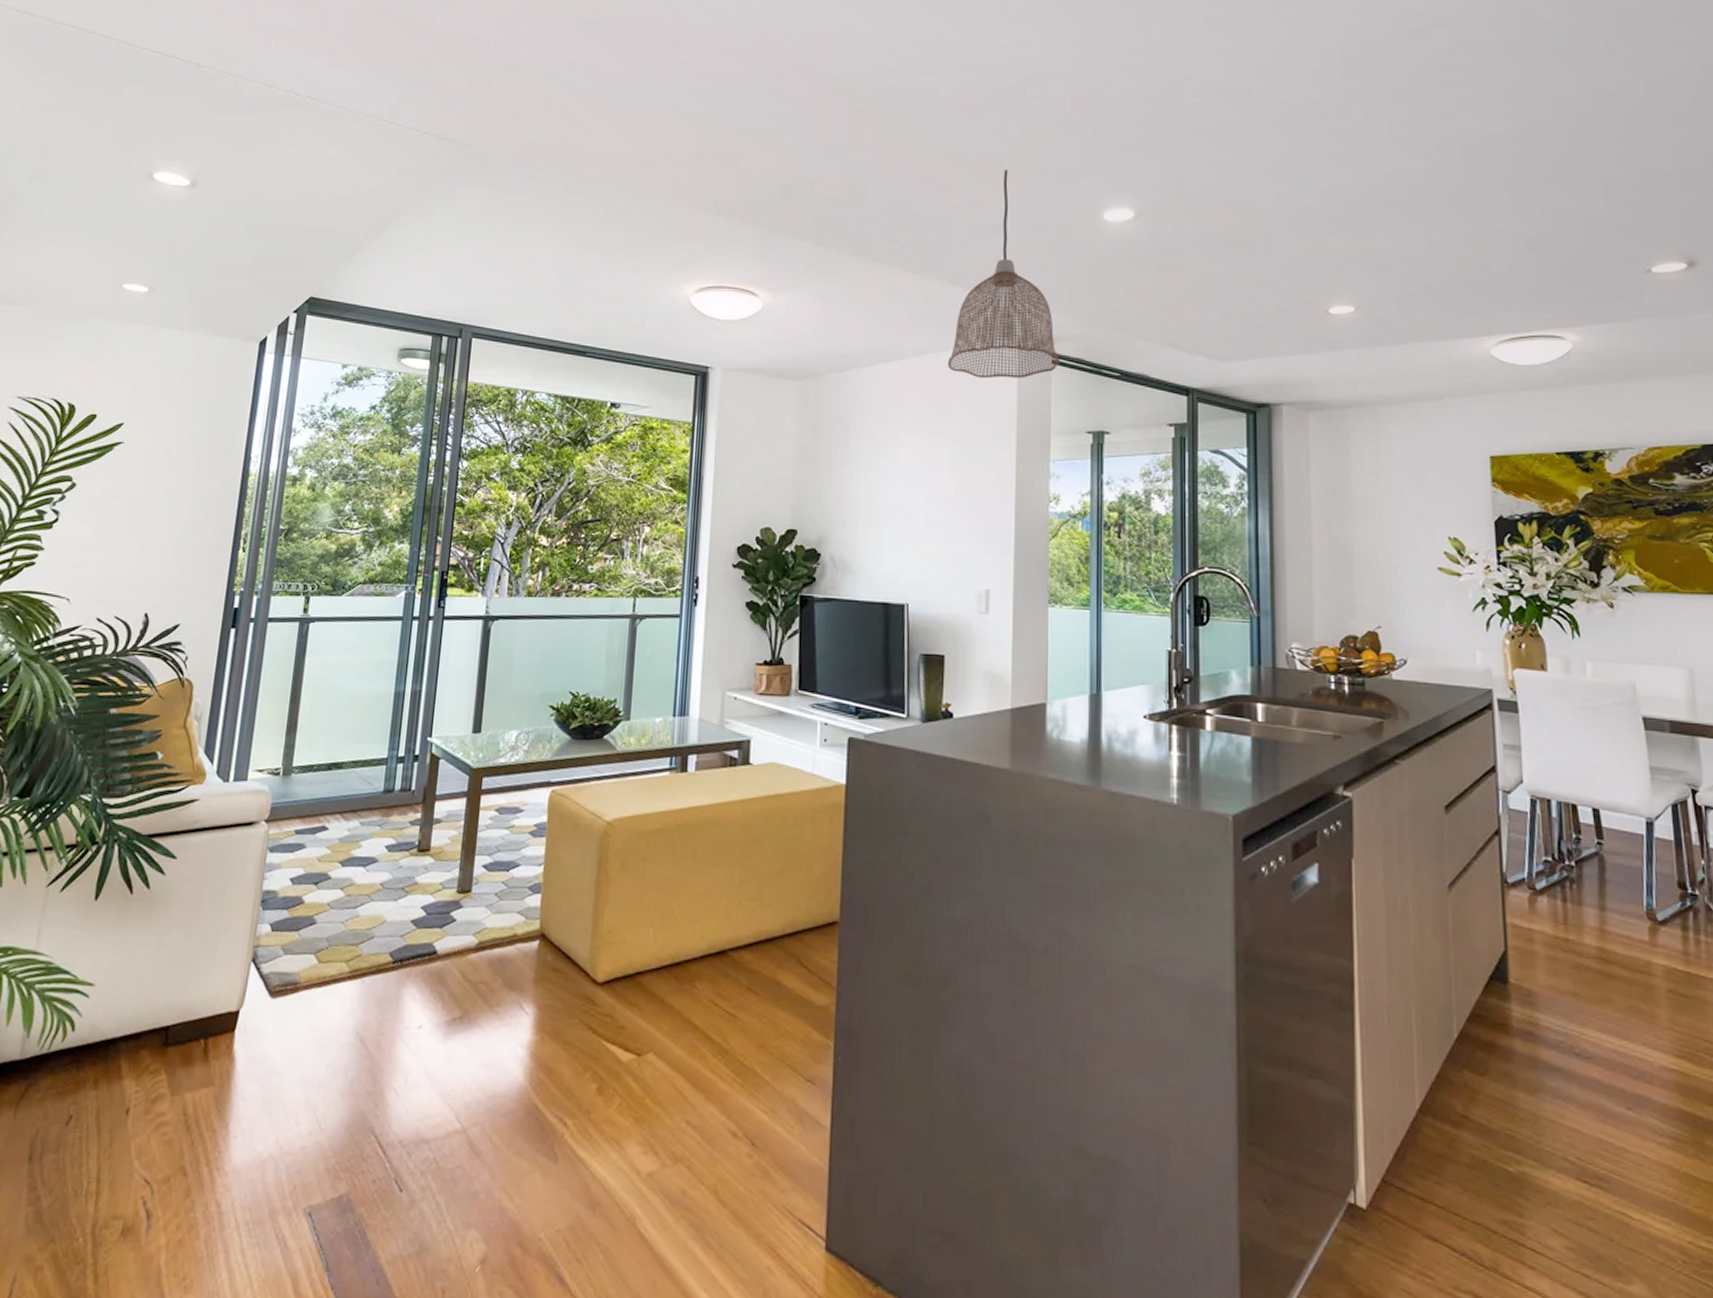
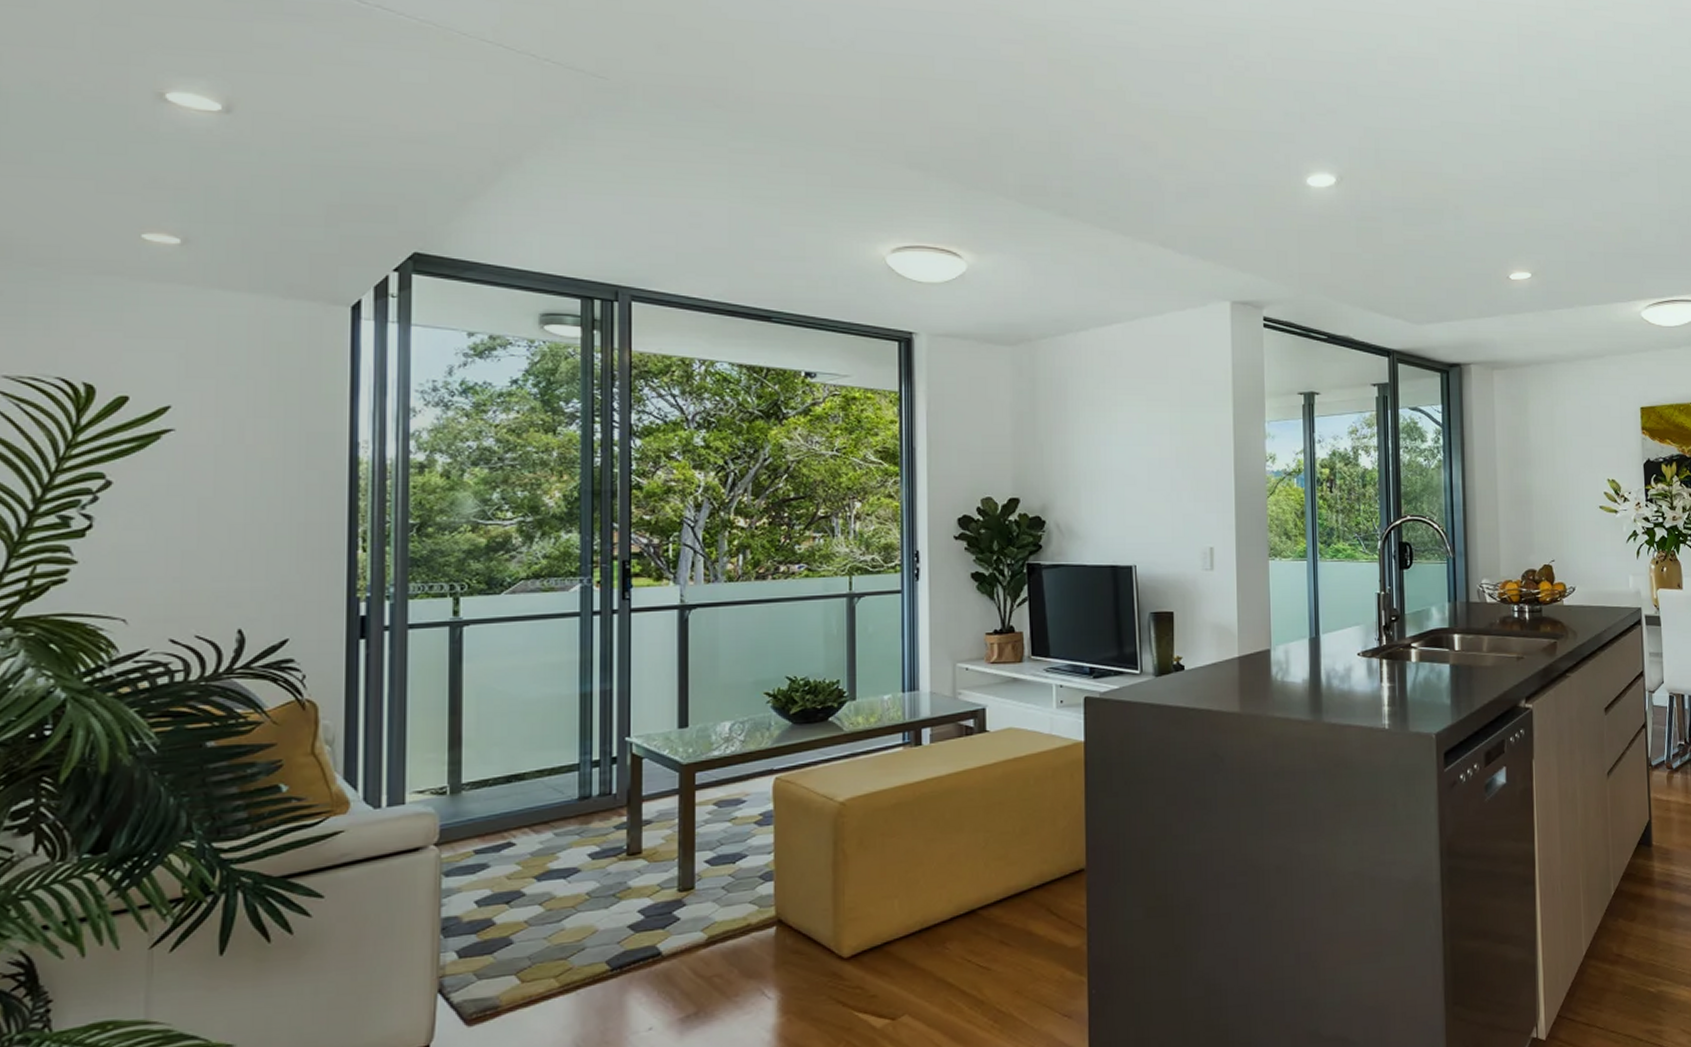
pendant lamp: present [947,169,1061,379] -> none [1162,129,1272,342]

